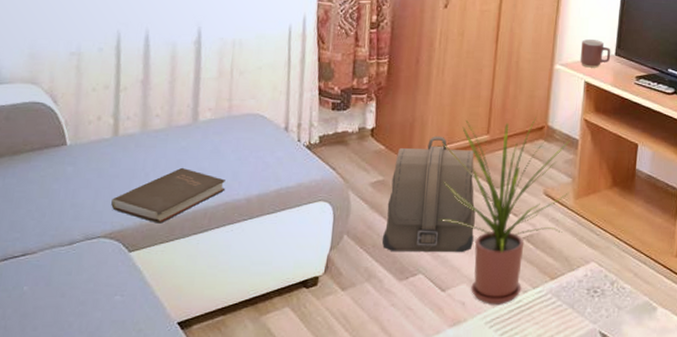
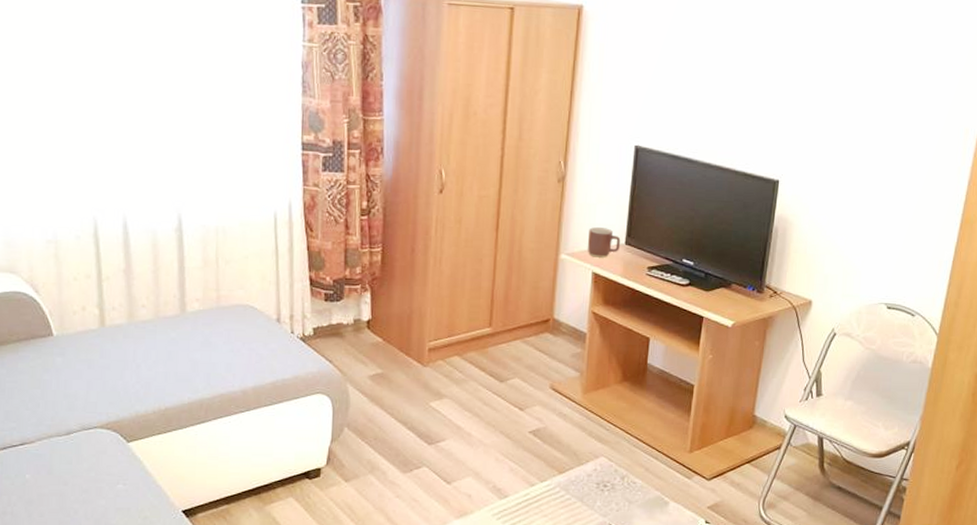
book: present [111,167,226,224] -> none [105,358,220,415]
backpack: present [382,136,476,252] -> none [383,328,479,445]
house plant: present [439,117,570,304] -> none [441,309,578,497]

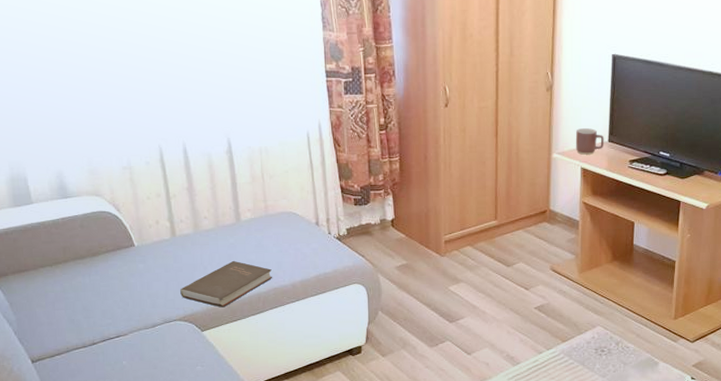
book: none [105,358,220,415] -> present [180,260,273,308]

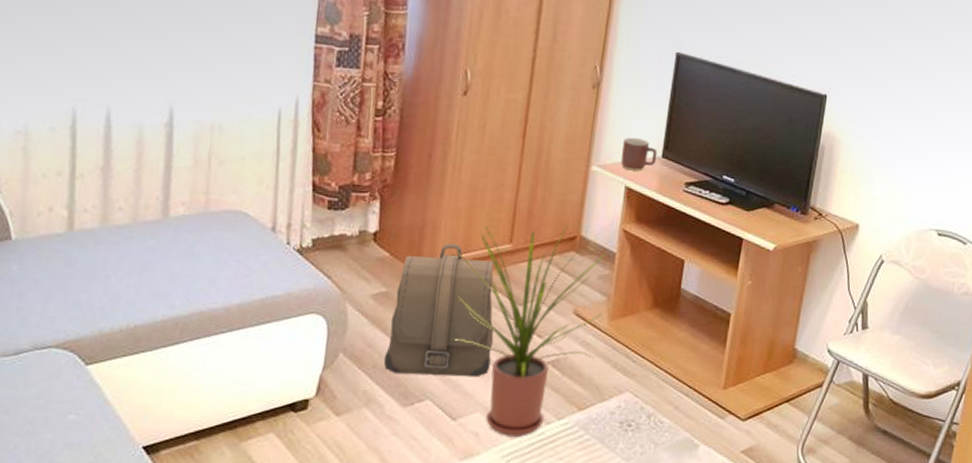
book: present [180,260,273,308] -> none [65,269,201,334]
backpack: none [411,223,491,323] -> present [383,243,494,376]
house plant: none [455,202,574,364] -> present [451,225,606,437]

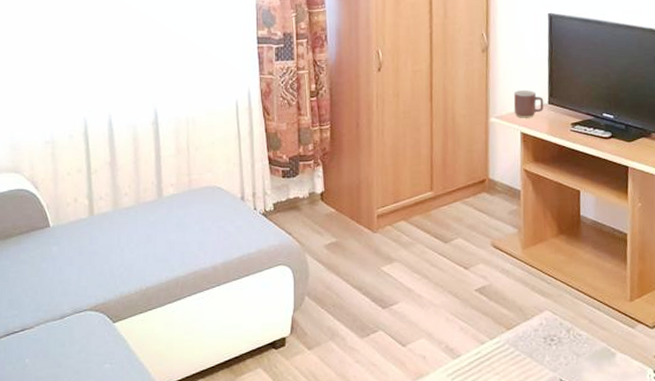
backpack: present [383,243,494,376] -> none [341,195,428,310]
house plant: present [451,225,606,437] -> none [388,171,517,357]

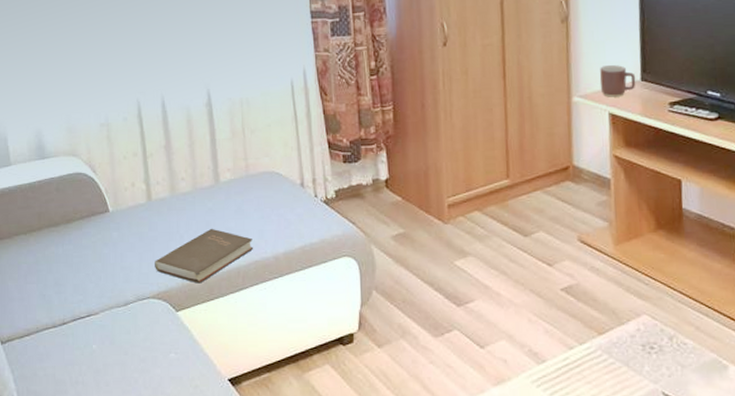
book: none [94,241,193,295] -> present [155,228,254,284]

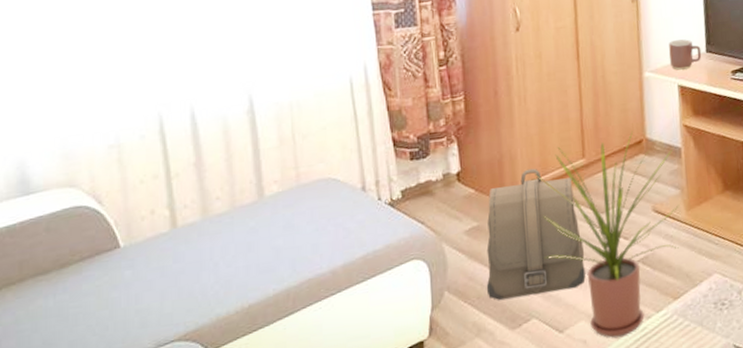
book: present [155,228,254,284] -> none [181,249,307,315]
backpack: none [411,183,507,306] -> present [486,168,586,300]
house plant: none [459,156,608,362] -> present [535,131,680,337]

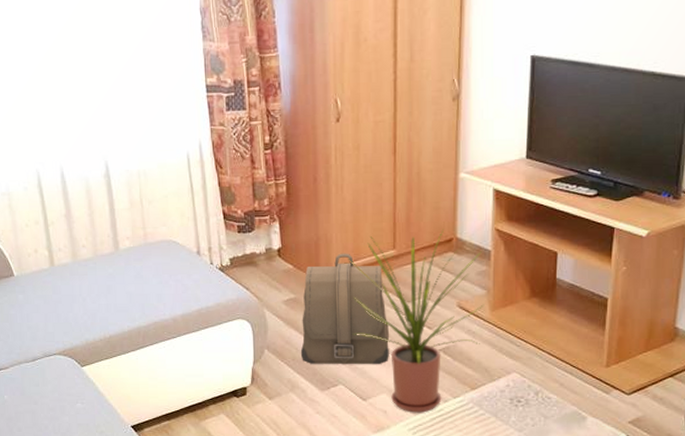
mug: present [668,39,702,70] -> none [486,143,521,174]

